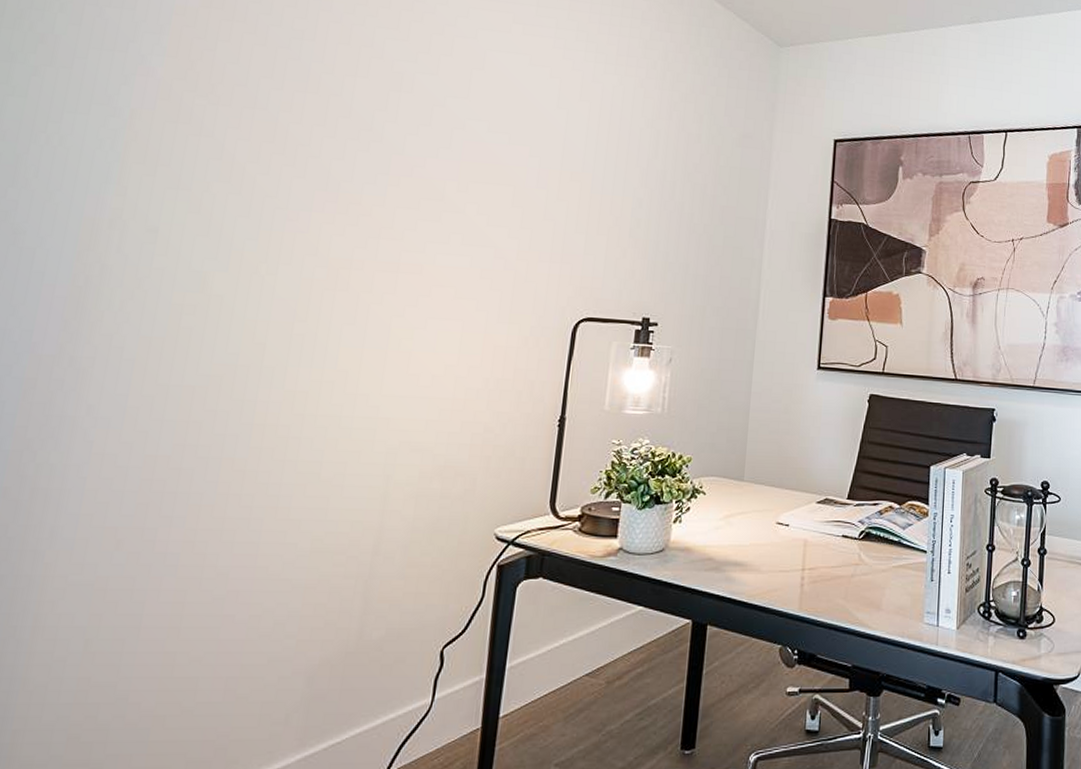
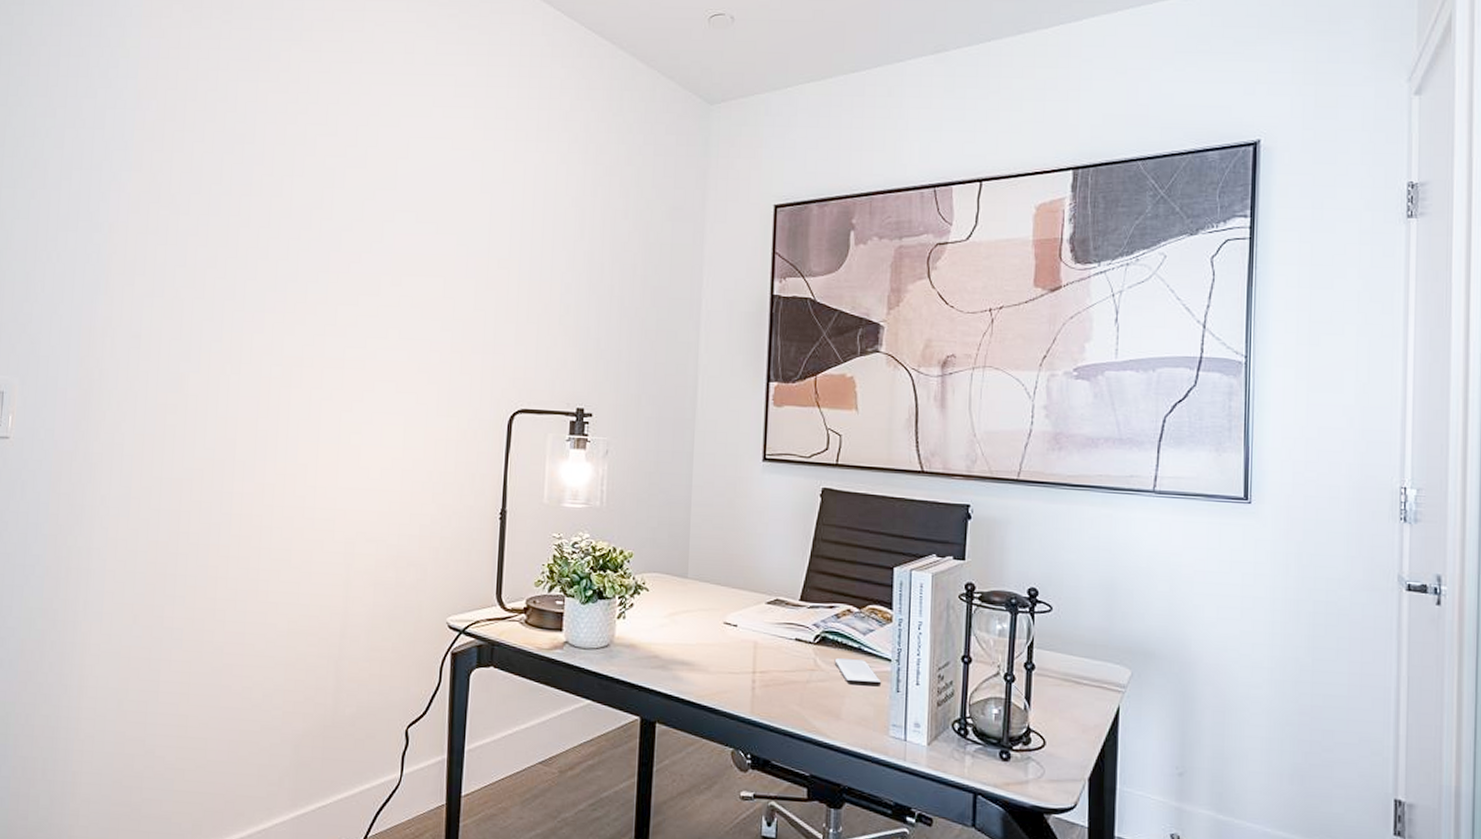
phone: none [877,552,918,577] -> present [834,658,882,687]

